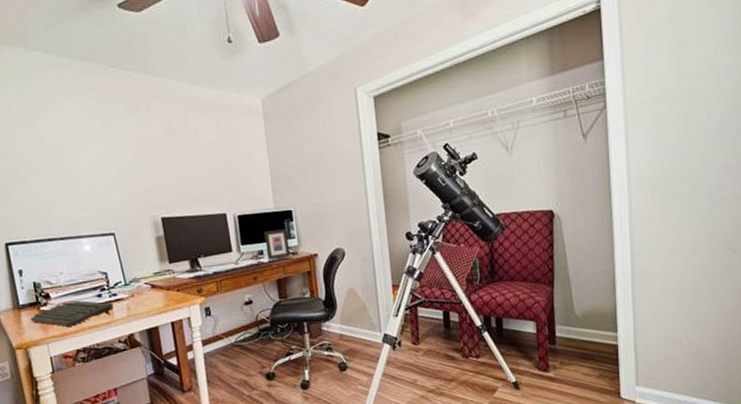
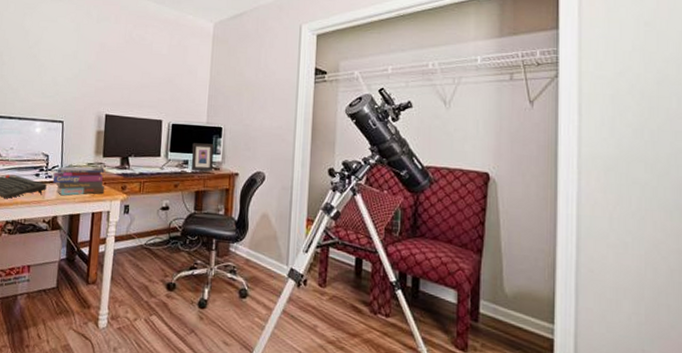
books: none [117,273,180,312] -> present [53,166,105,196]

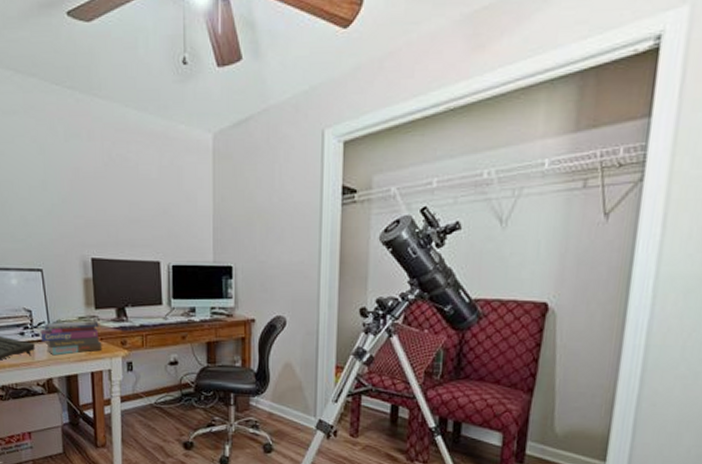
picture frame: present [191,143,214,172] -> none [198,286,226,319]

